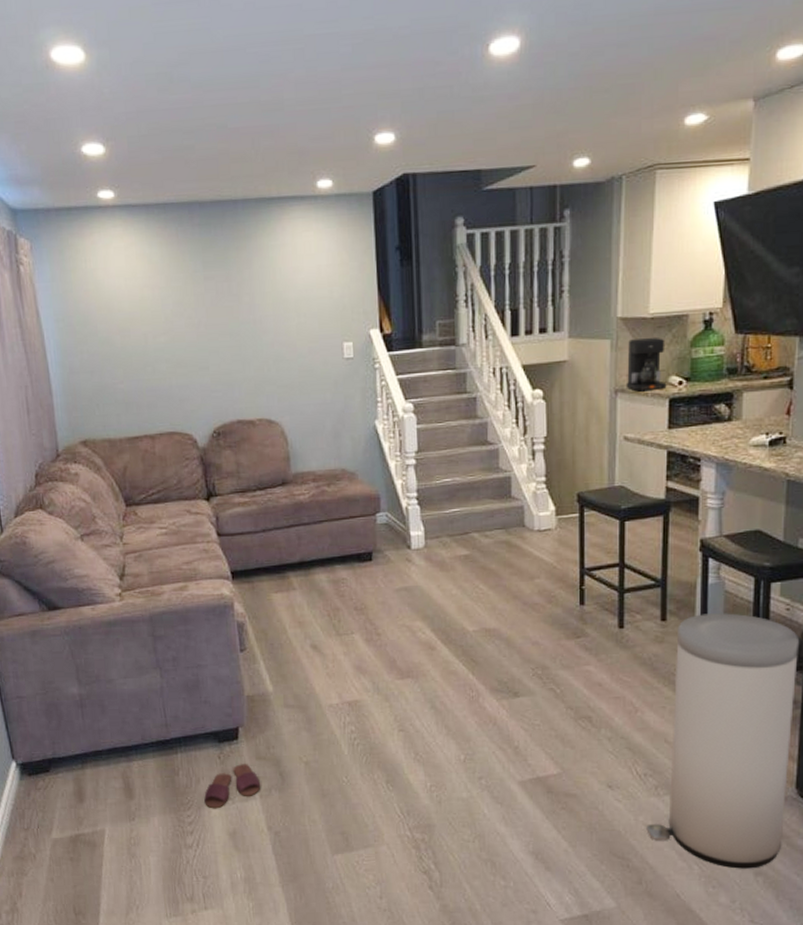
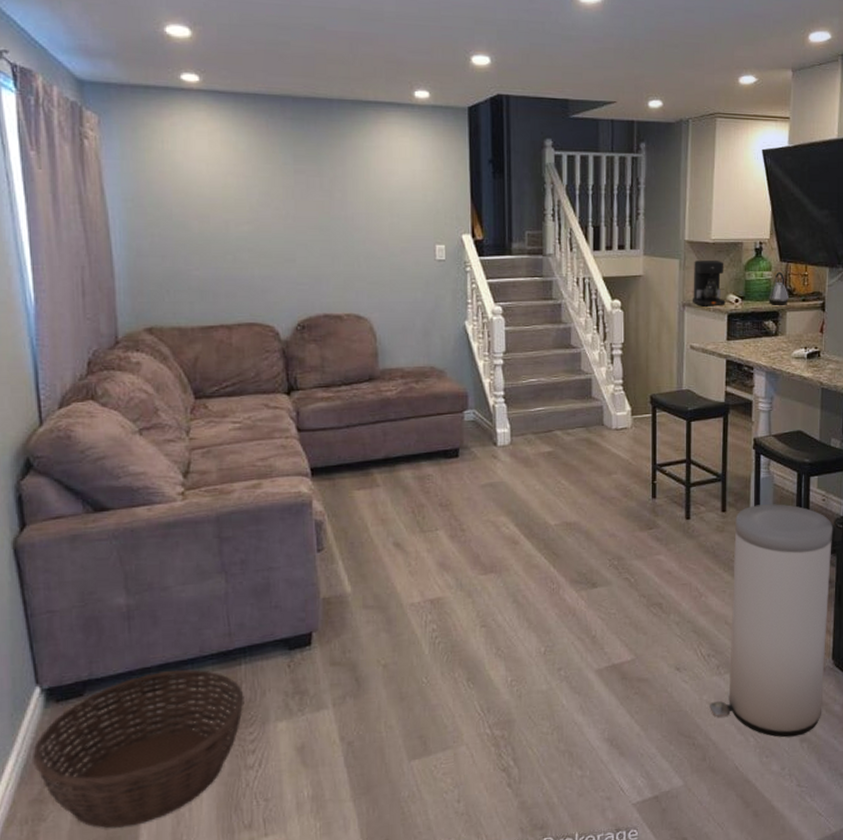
basket: none [13,755,182,888] -> present [31,669,245,828]
slippers: present [204,764,261,809] -> none [270,671,335,723]
kettle: none [719,345,747,386] -> present [767,271,790,305]

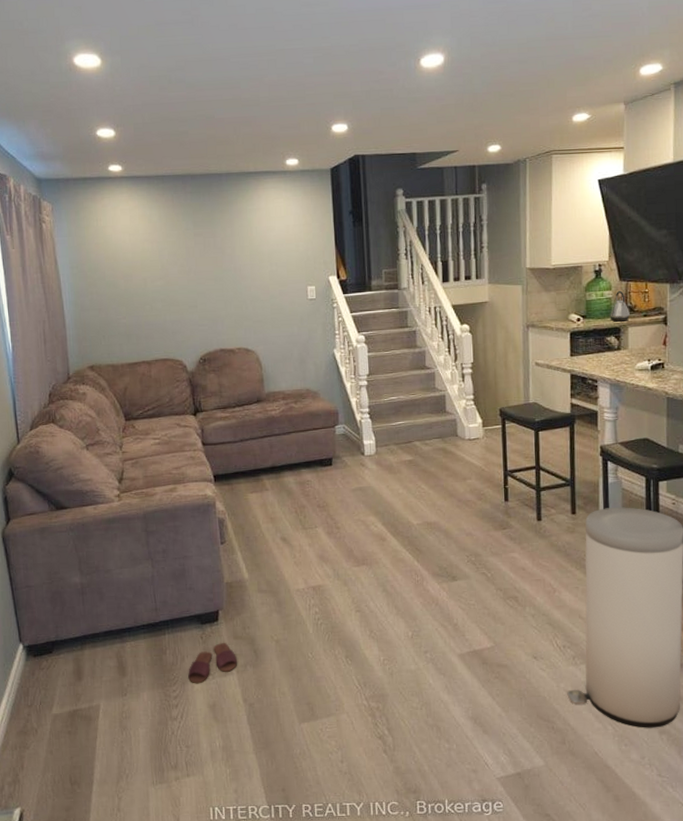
basket: present [31,669,245,828] -> none [18,636,169,759]
slippers: none [270,671,335,723] -> present [188,643,238,684]
coffee maker: present [692,260,726,306] -> none [535,284,568,327]

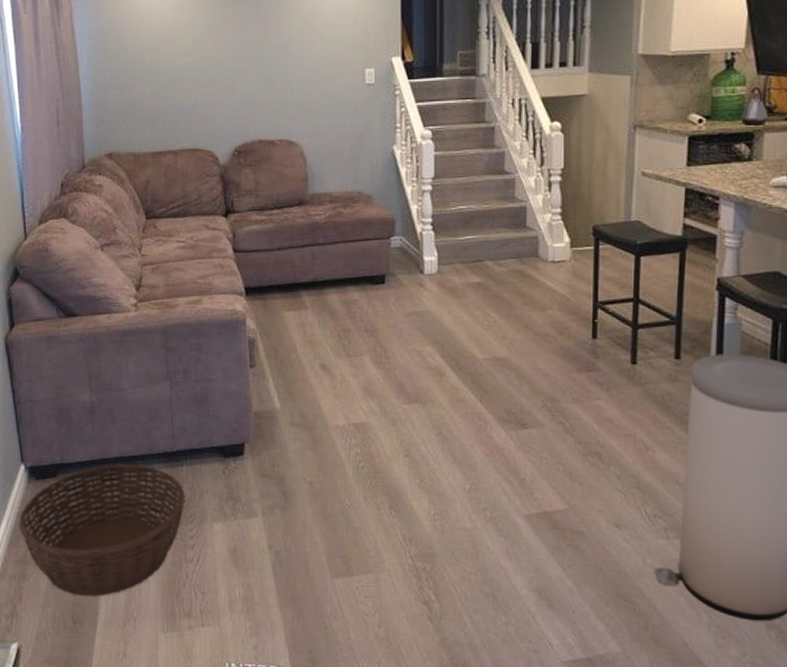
basket: none [18,636,169,759] -> present [18,464,185,597]
slippers: present [188,643,238,684] -> none [207,480,264,524]

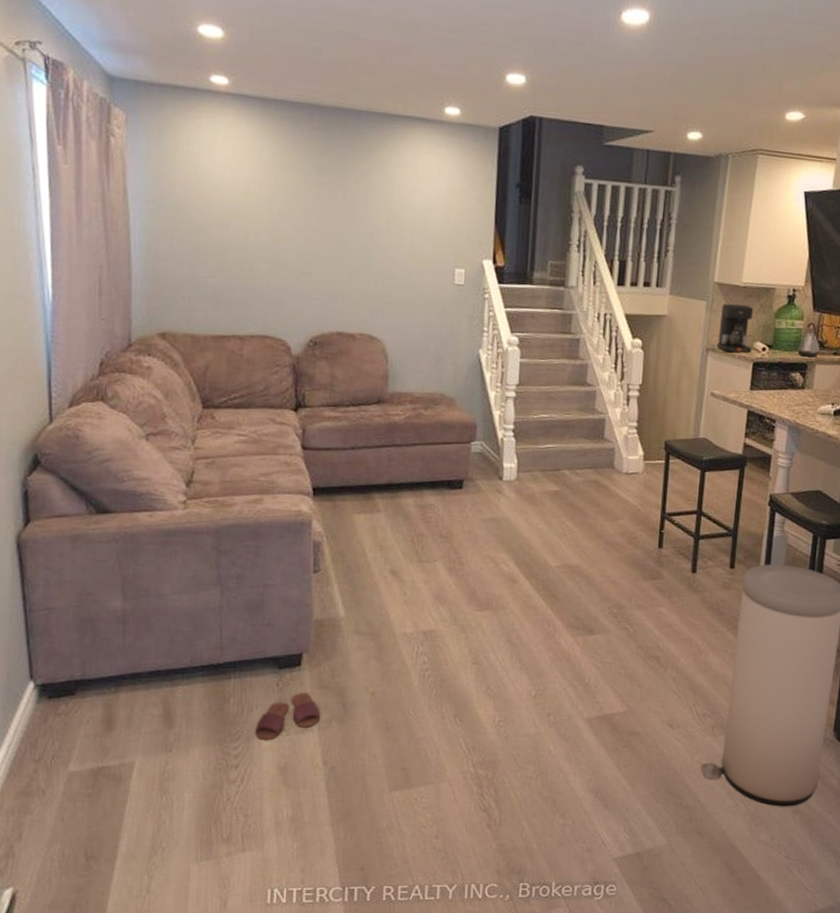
basket: present [18,464,185,597] -> none [21,679,231,828]
slippers: none [207,480,264,524] -> present [255,693,321,741]
coffee maker: none [645,76,687,128] -> present [716,304,754,354]

